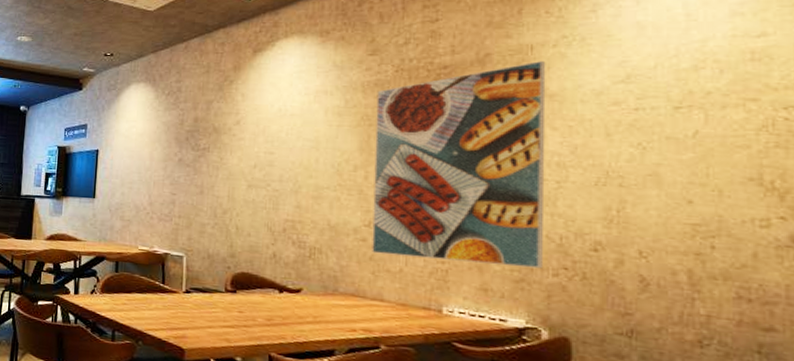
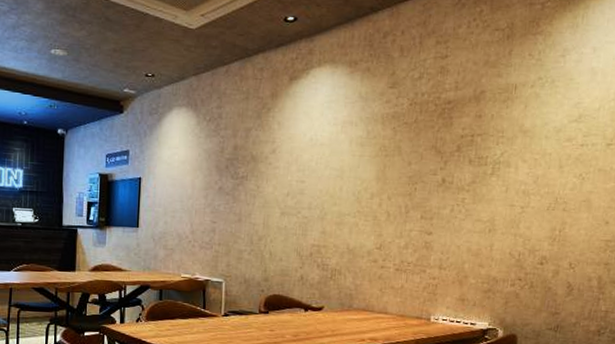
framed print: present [372,61,546,269] -> none [381,100,525,281]

